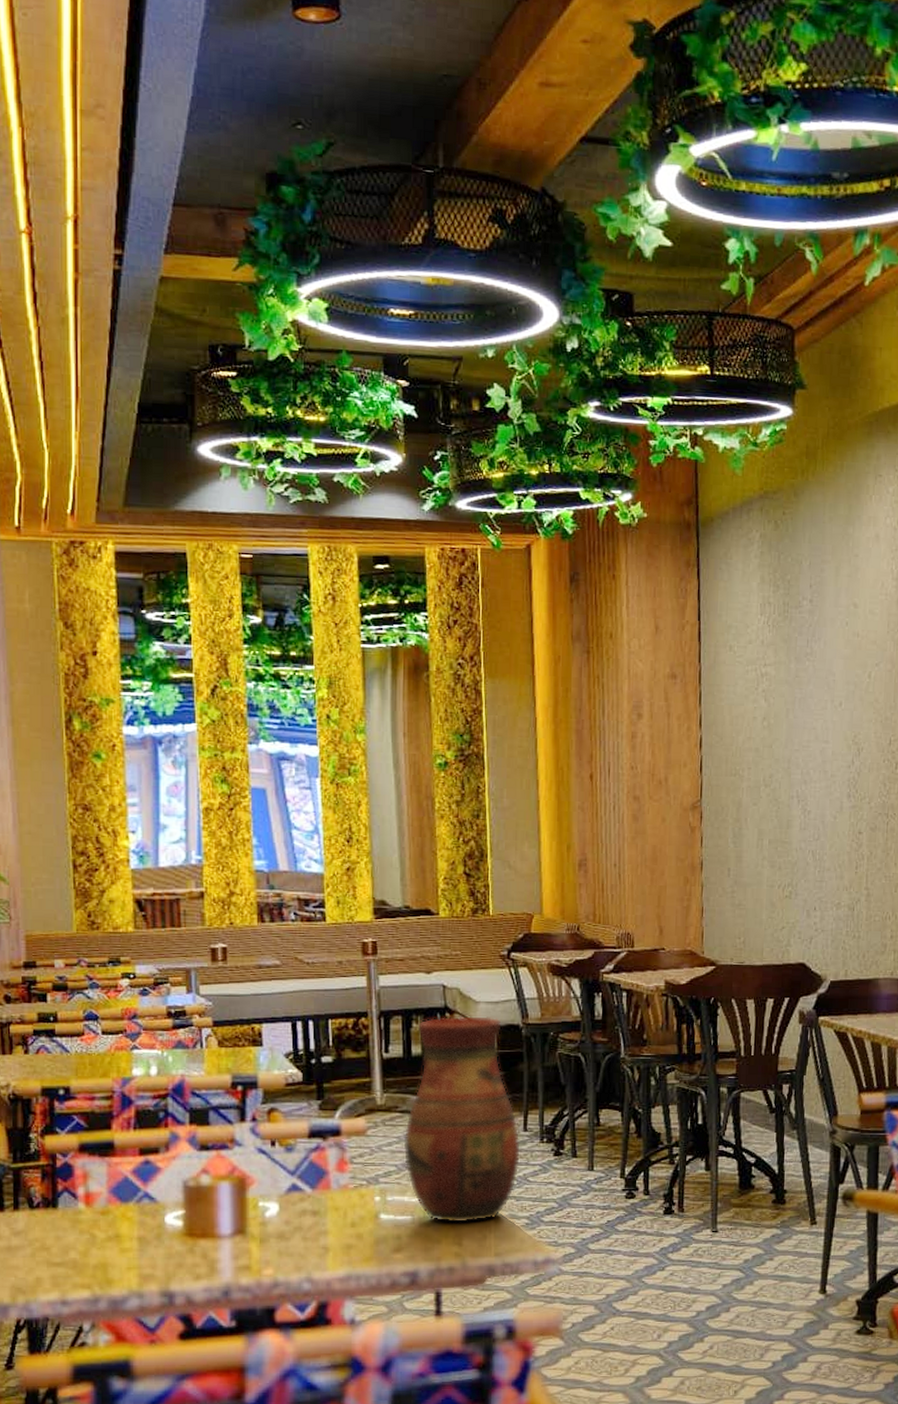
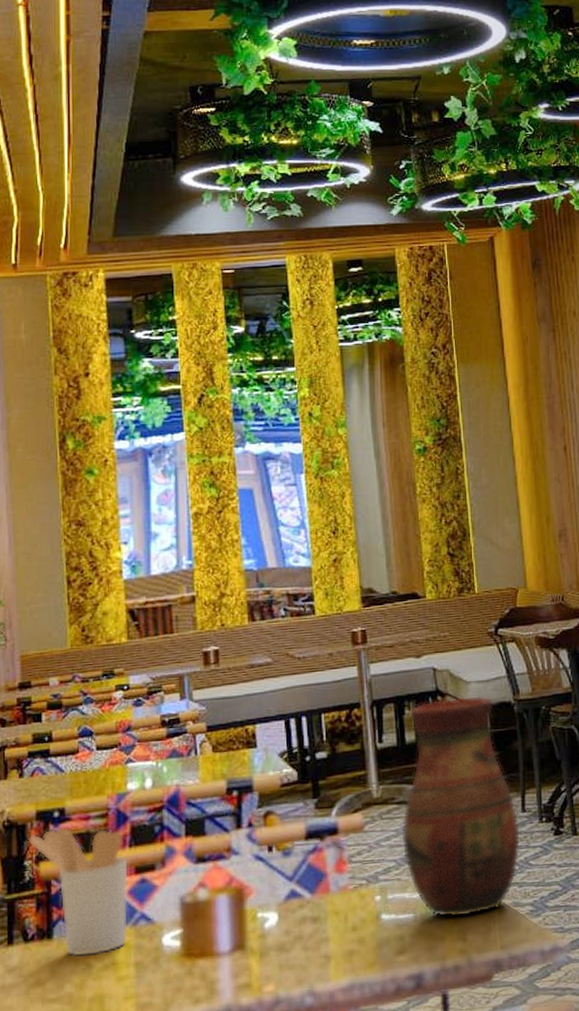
utensil holder: none [33,1104,134,1228] -> present [28,826,129,957]

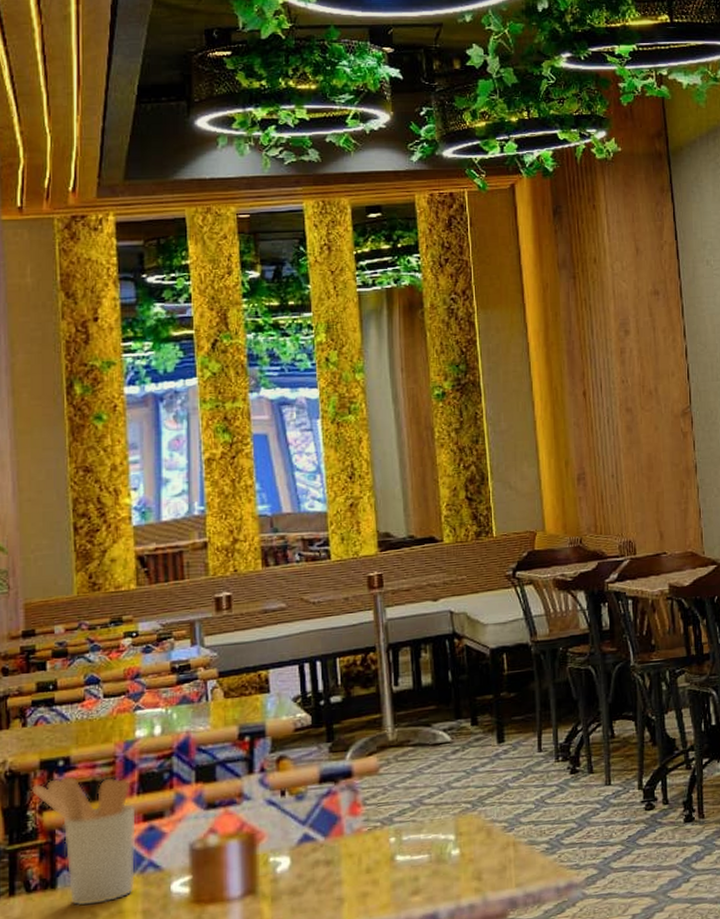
vase: present [401,695,521,918] -> none [417,638,537,858]

